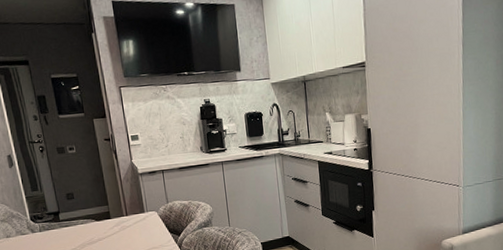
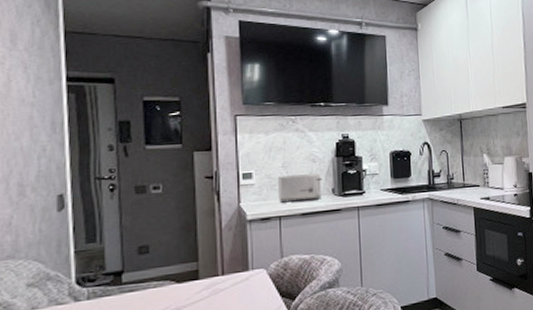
toaster: none [157,134,193,159] -> present [277,173,322,203]

